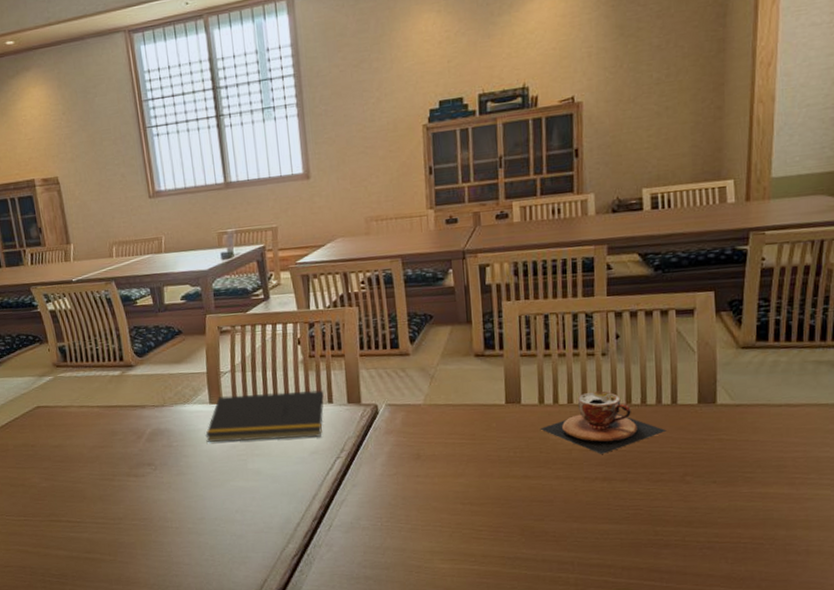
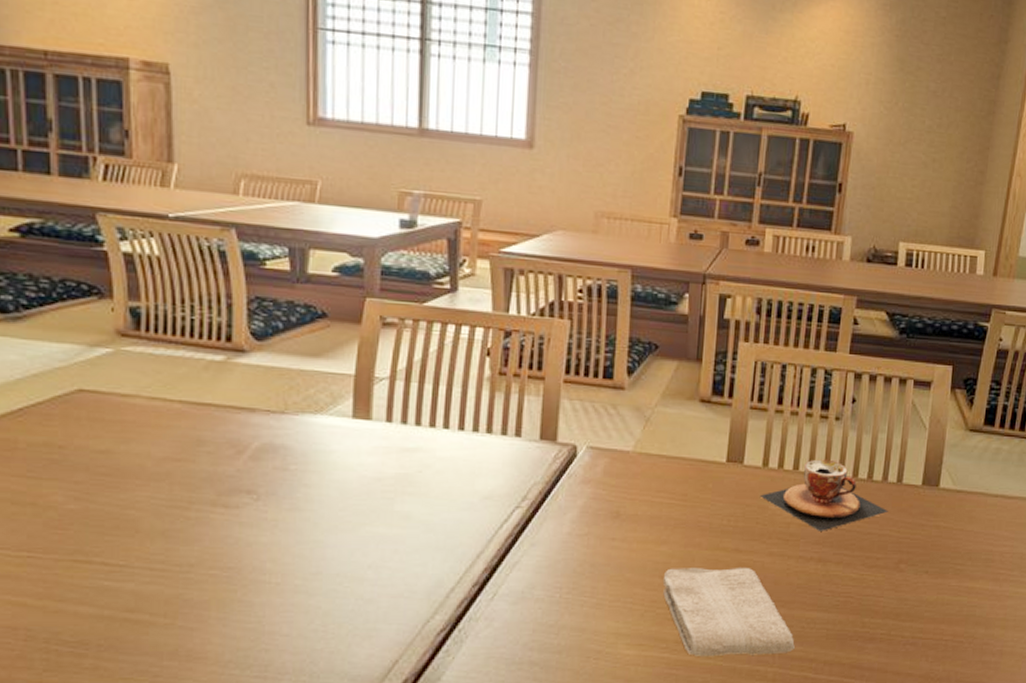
notepad: present [205,390,324,442] -> none [340,409,511,479]
washcloth: none [464,490,592,567] -> present [662,567,795,656]

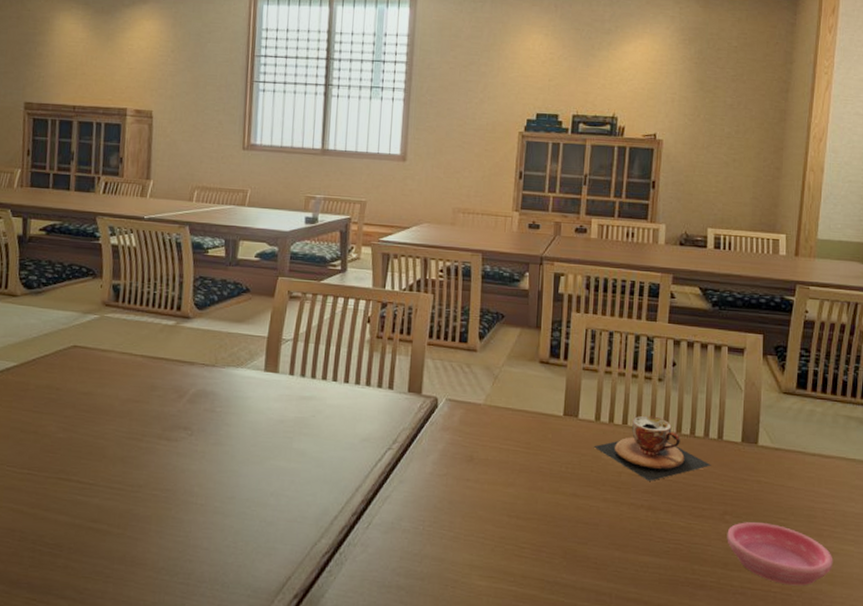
washcloth: present [662,567,795,656] -> none [510,508,630,595]
saucer: none [900,570,1008,633] -> present [727,522,833,586]

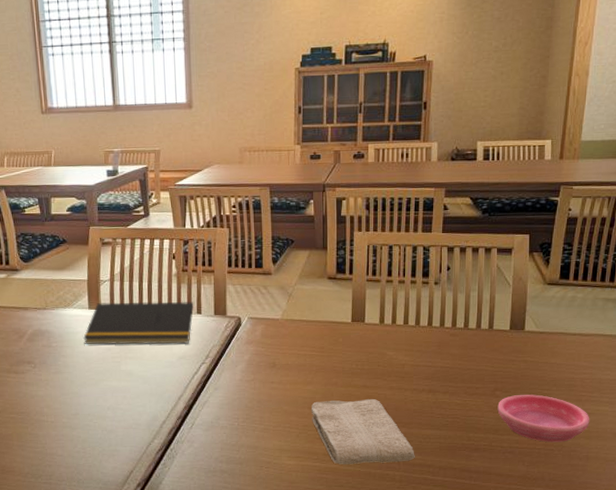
notepad: none [253,364,385,425] -> present [83,301,194,345]
washcloth: none [510,508,630,595] -> present [311,398,415,464]
teacup: present [593,415,711,481] -> none [379,315,483,369]

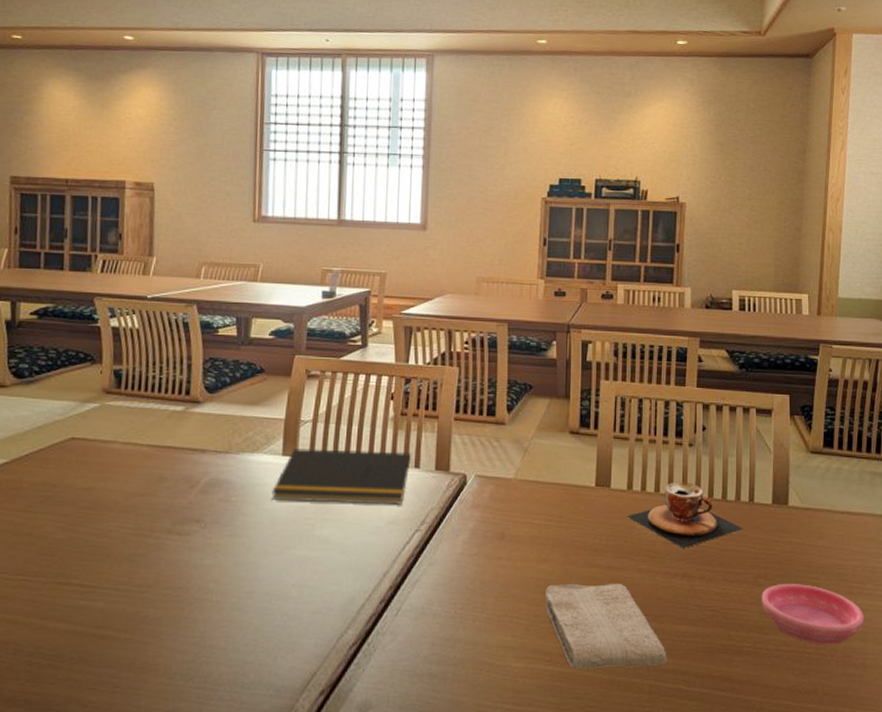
teacup: none [379,315,483,369] -> present [626,482,744,548]

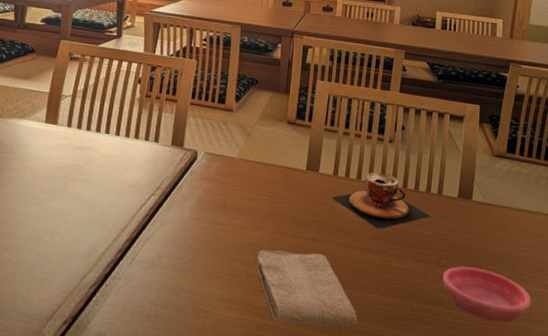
notepad: present [271,447,411,506] -> none [34,117,152,173]

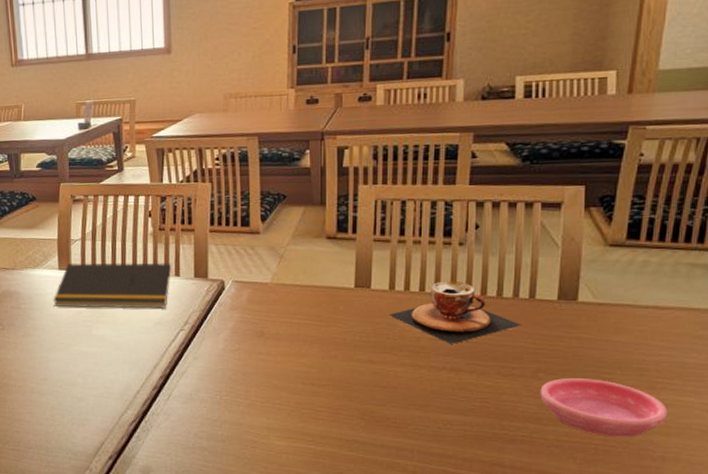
notepad: none [34,117,152,173] -> present [53,262,171,309]
washcloth: present [256,249,358,327] -> none [305,375,432,450]

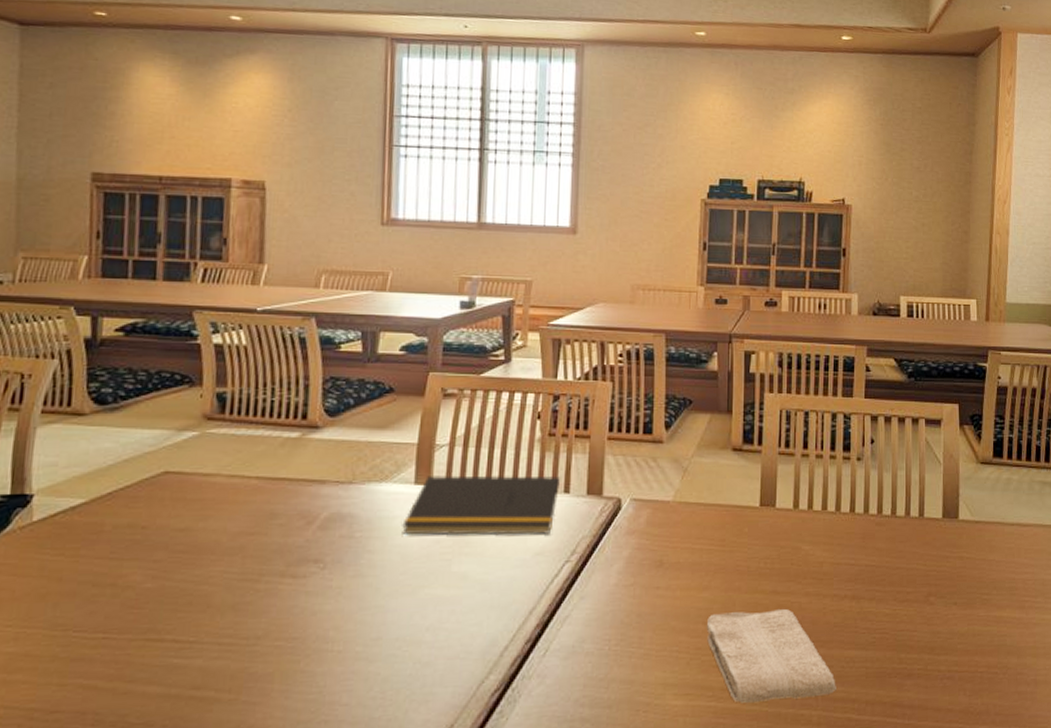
washcloth: none [305,375,432,450] -> present [706,608,836,703]
teacup: present [388,281,522,344] -> none [792,498,914,569]
saucer: present [540,378,668,438] -> none [932,600,1036,663]

